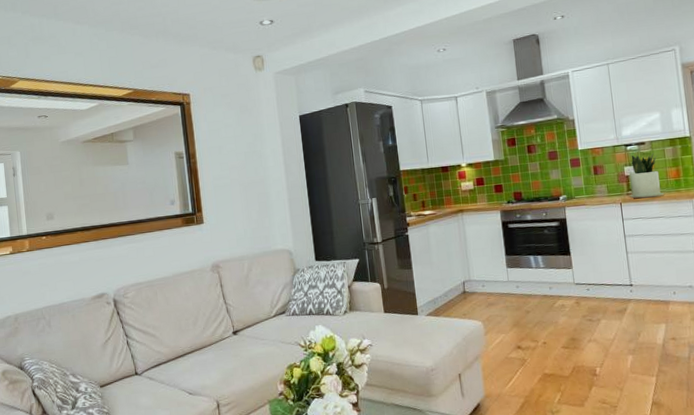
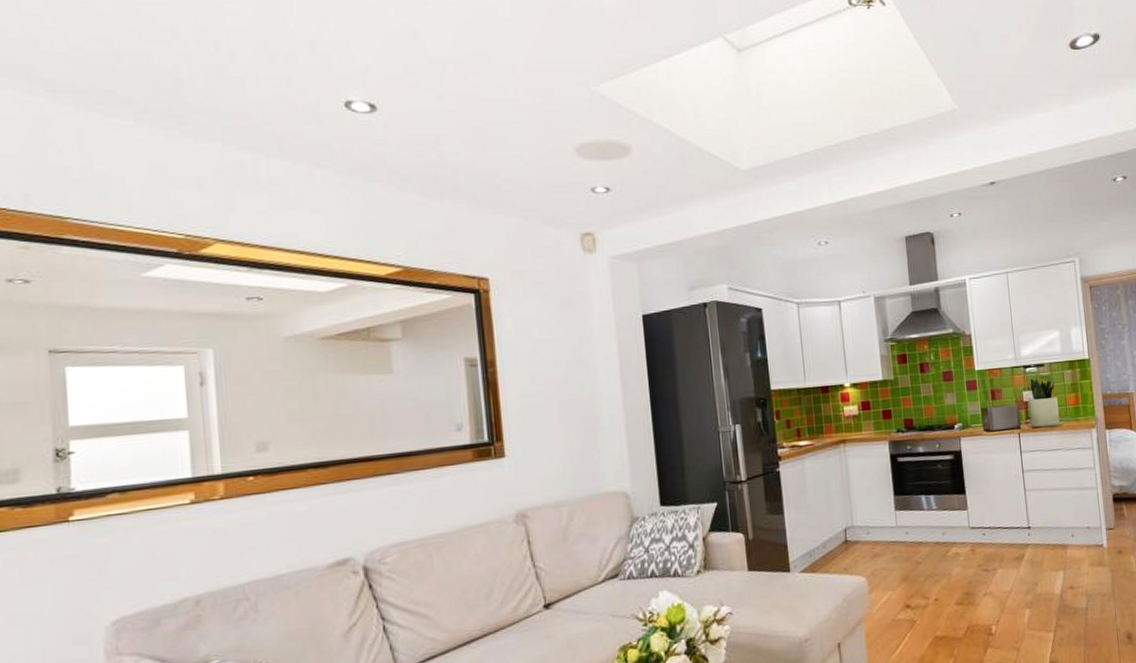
toaster: none [583,177,624,203] -> present [980,403,1022,432]

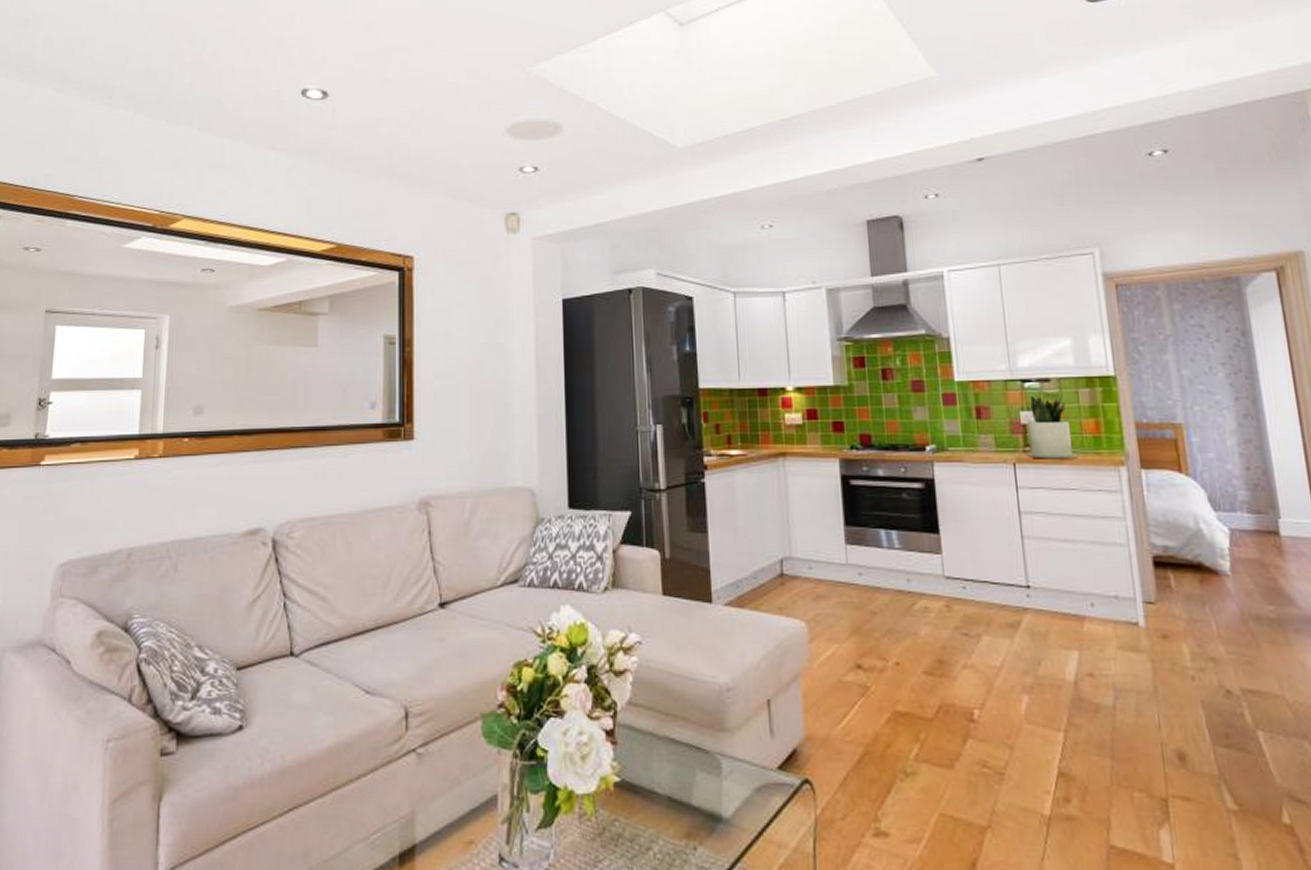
toaster: present [980,403,1022,432] -> none [961,426,1019,459]

